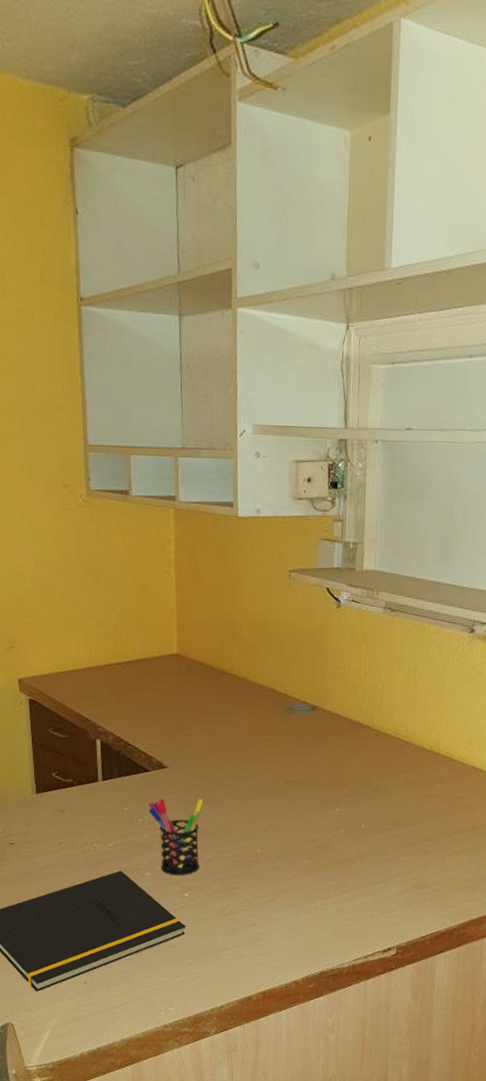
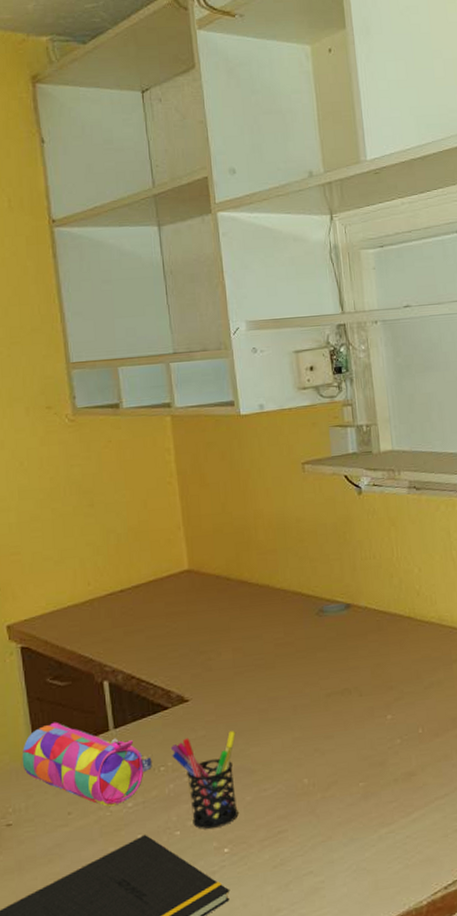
pencil case: none [25,766,131,843] -> present [21,722,152,807]

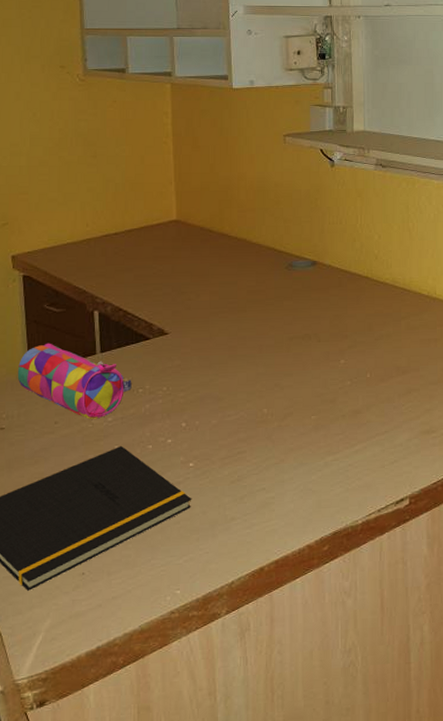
pen holder: present [171,731,238,830] -> none [150,363,207,446]

